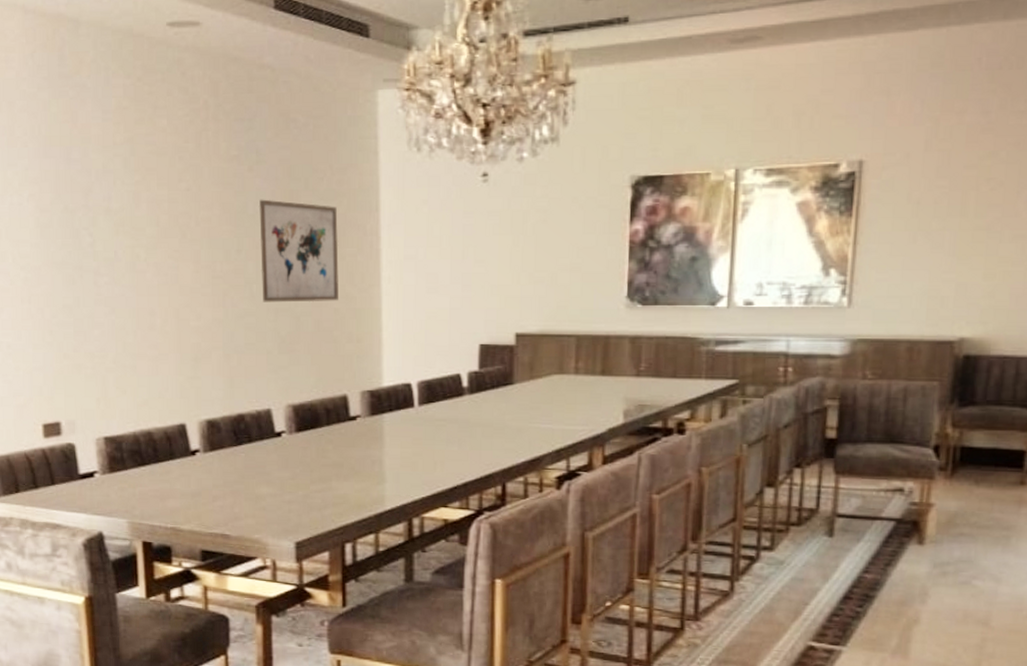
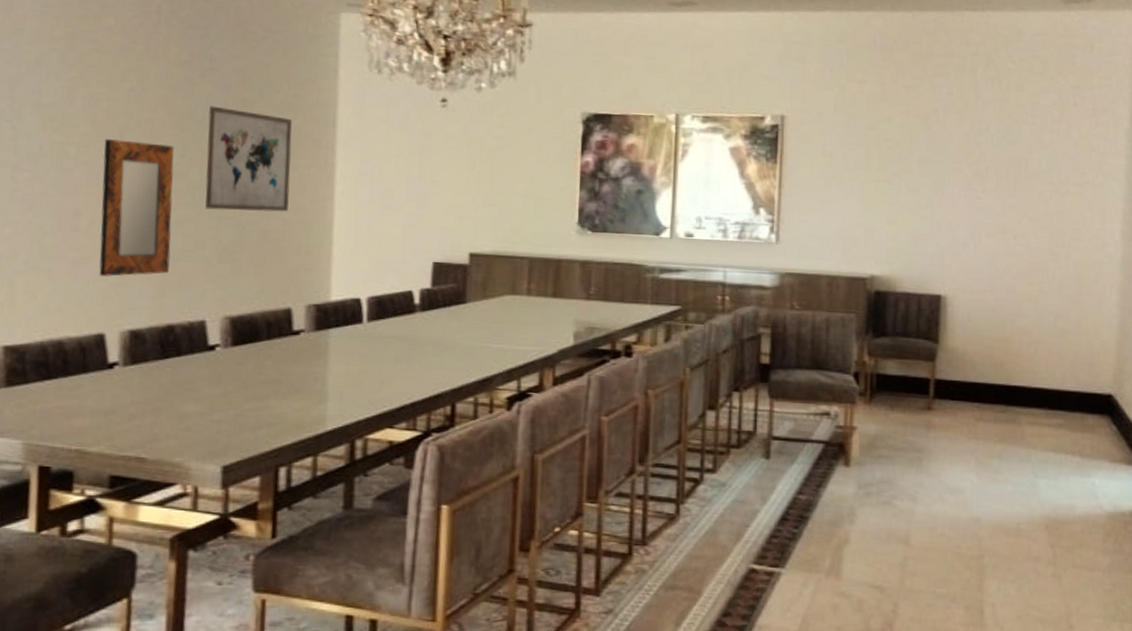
home mirror: none [169,240,235,371] -> present [99,139,174,277]

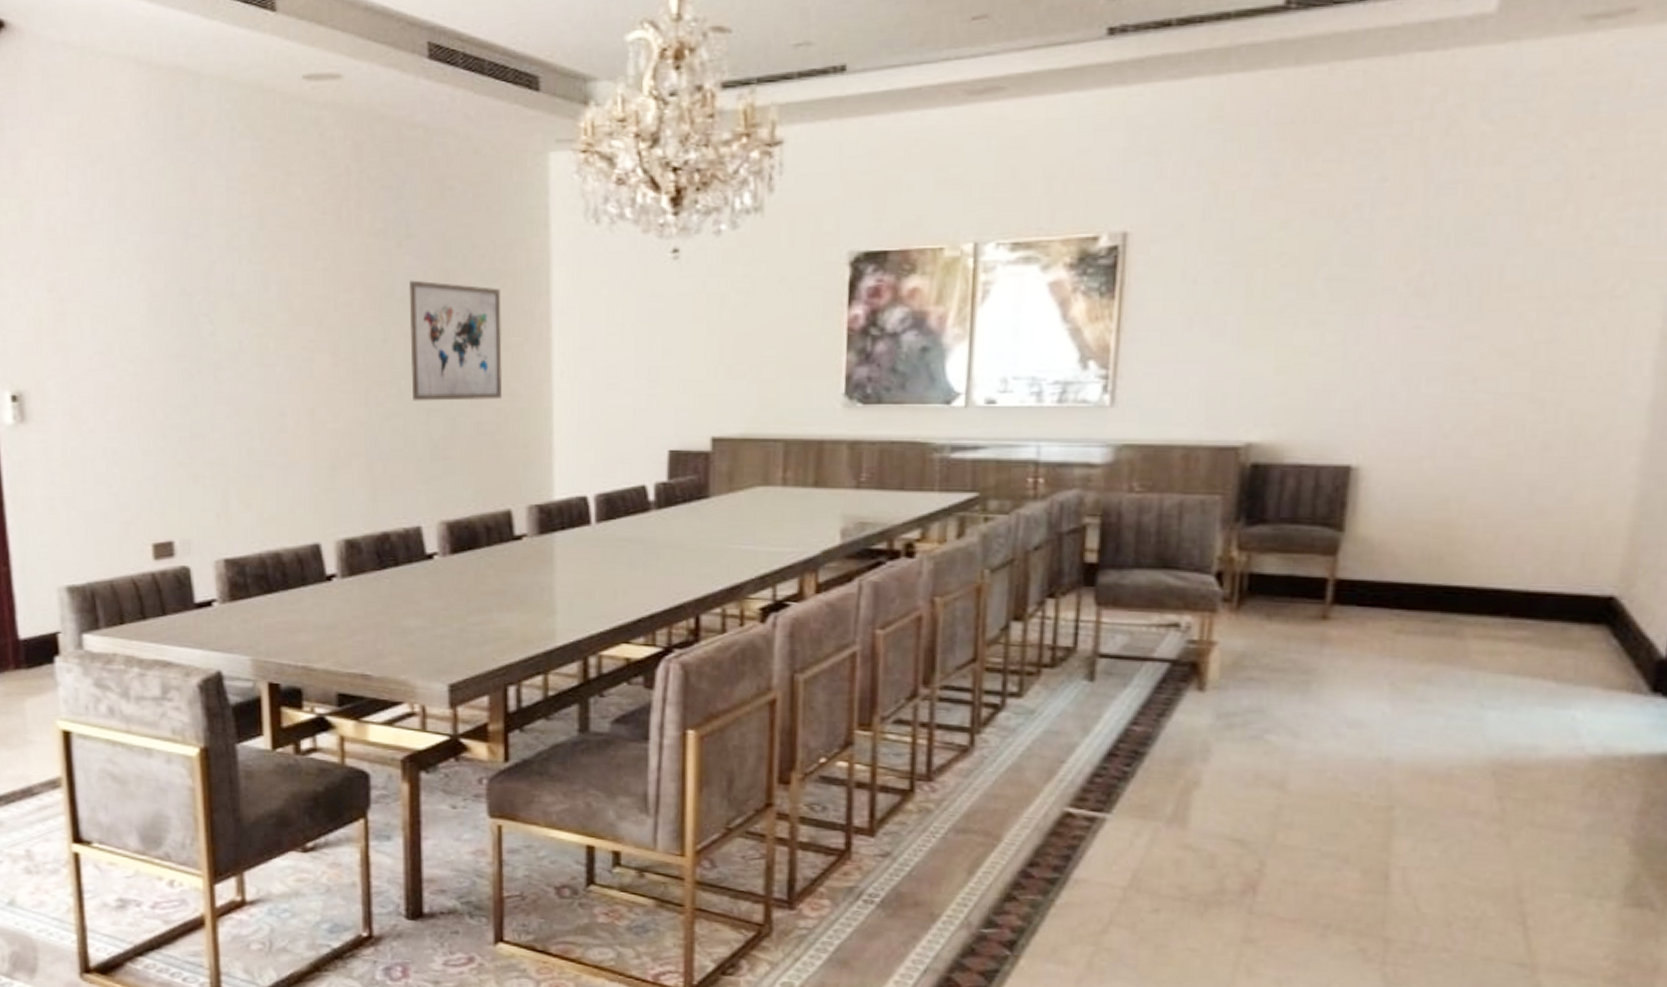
home mirror: present [99,139,174,277] -> none [303,327,380,481]

